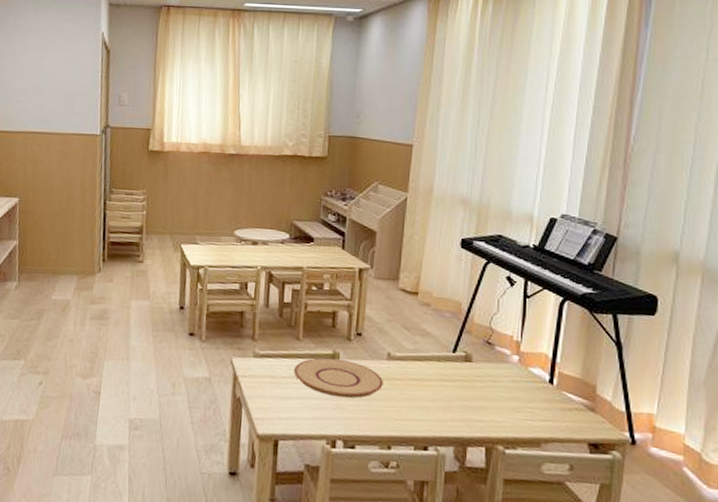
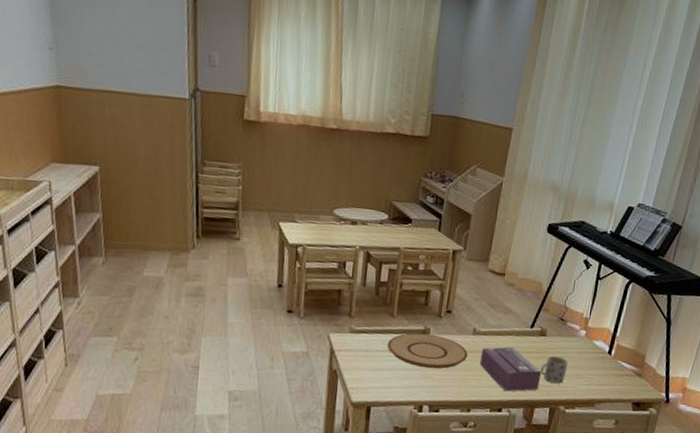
tissue box: none [397,373,471,426] -> present [479,346,542,392]
mug: none [468,384,502,418] -> present [539,355,569,384]

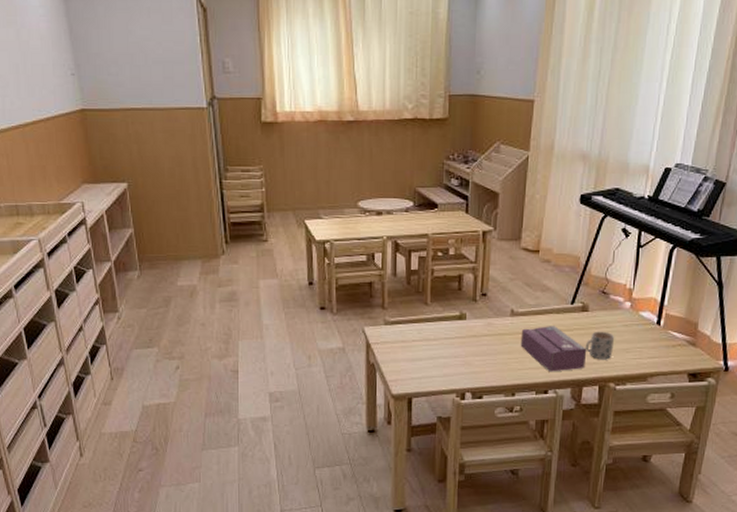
plate: present [387,333,468,369] -> none [423,319,507,355]

